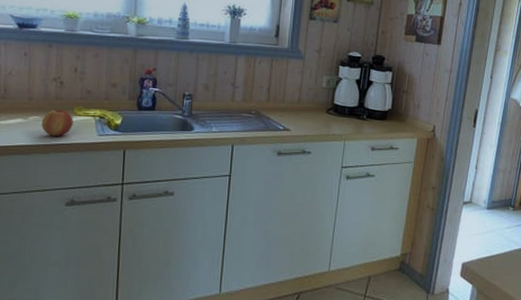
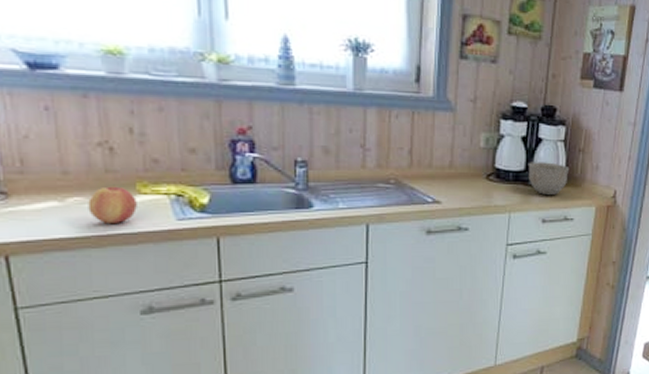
bowl: none [360,100,395,128] -> present [528,162,570,196]

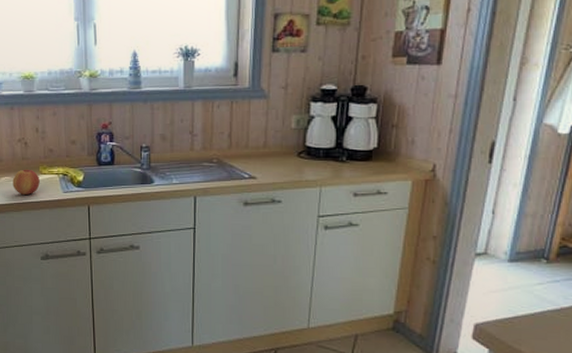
bowl: present [528,162,570,196] -> none [338,139,382,171]

